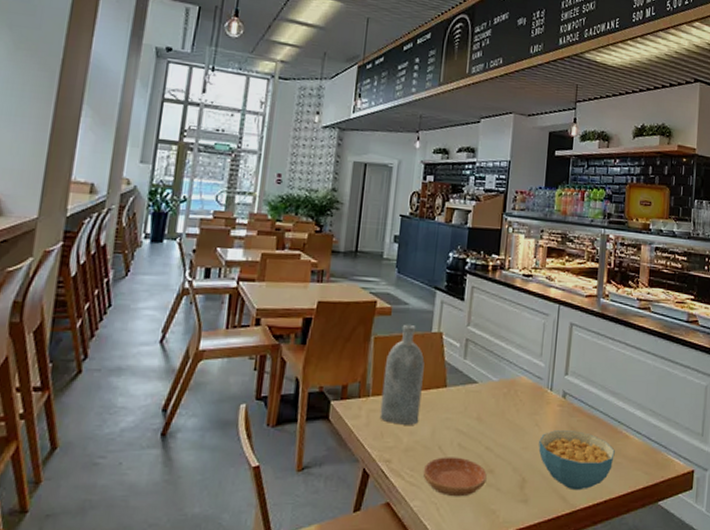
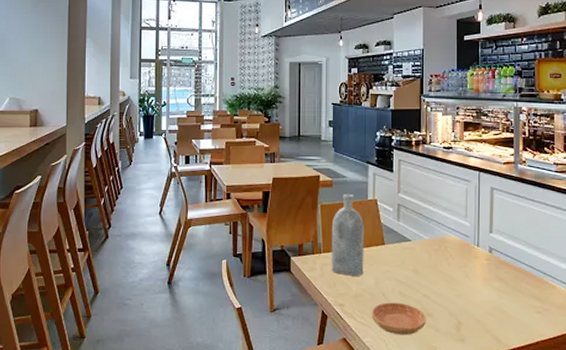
cereal bowl: present [538,430,615,491] -> none [471,281,543,333]

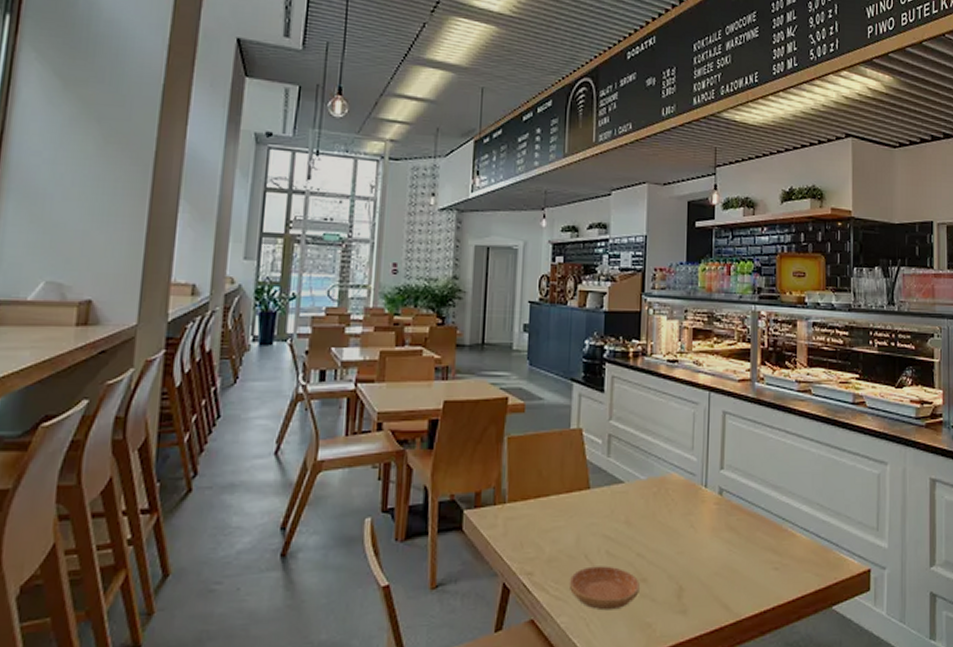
bottle: present [331,193,364,276] -> none [518,421,564,533]

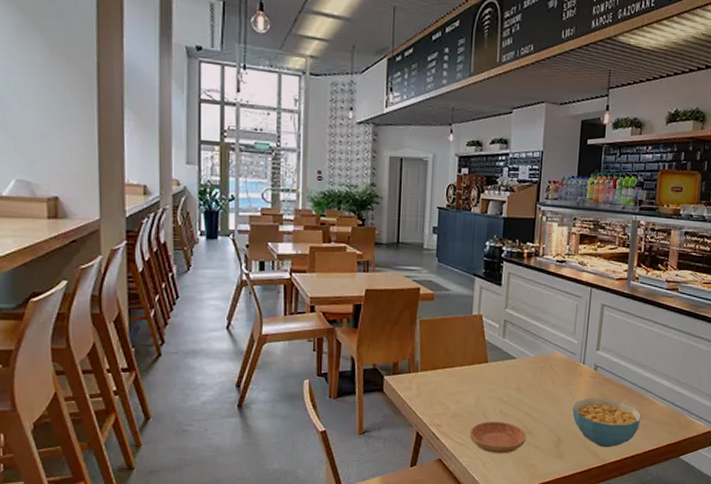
cereal bowl: none [695,531,781,598] -> present [572,398,642,448]

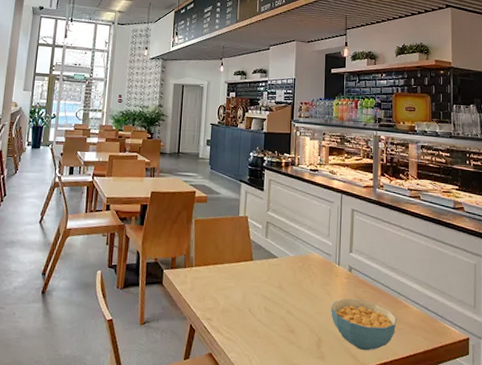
saucer: present [469,421,526,454] -> none [237,317,289,352]

